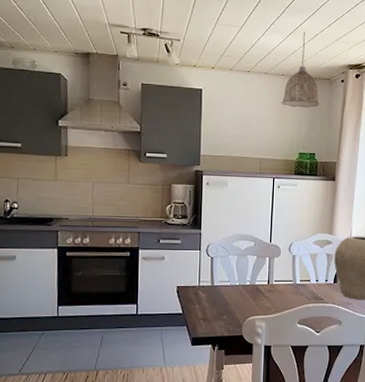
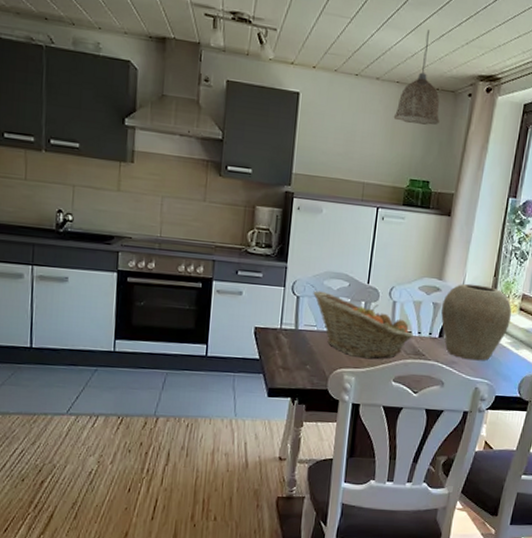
fruit basket: none [225,251,312,306] -> present [313,290,414,360]

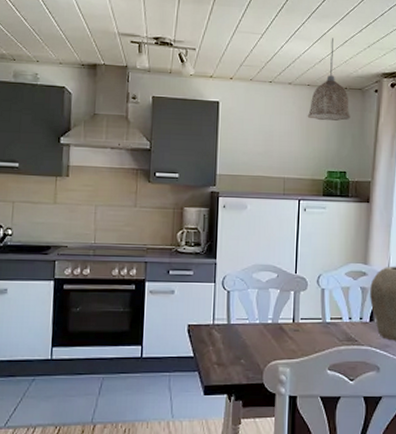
fruit basket: present [313,290,414,360] -> none [243,284,344,349]

